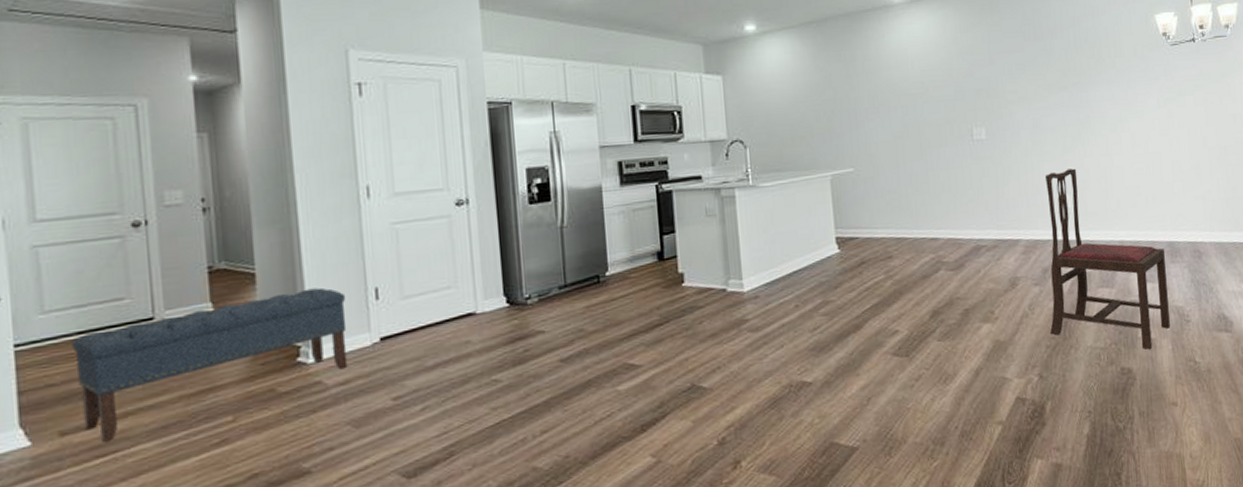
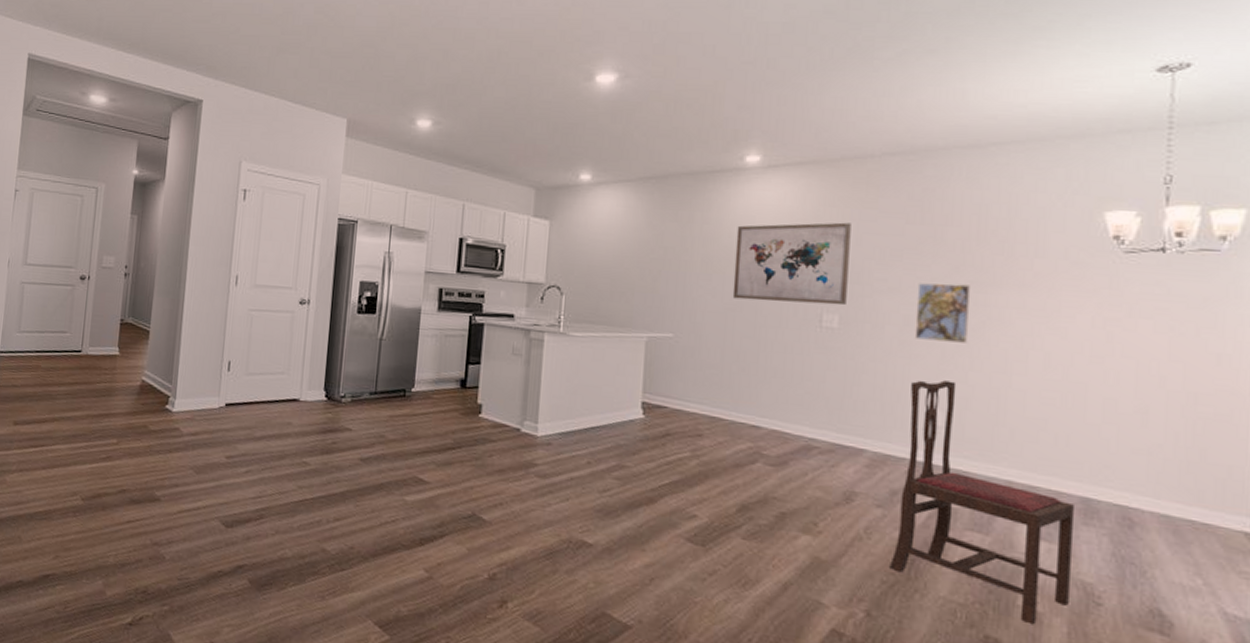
bench: present [71,287,348,442] -> none [28,351,207,437]
wall art: none [893,45,989,127] -> present [732,222,851,306]
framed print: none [1039,86,1080,138] -> present [914,283,971,343]

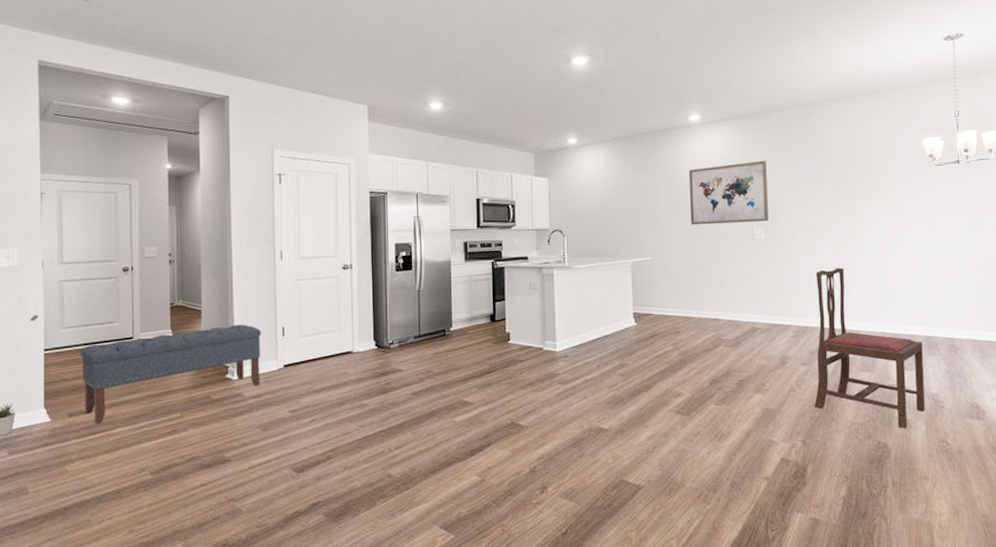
bench: none [28,351,207,437] -> present [80,324,262,424]
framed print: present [914,283,971,343] -> none [813,198,849,241]

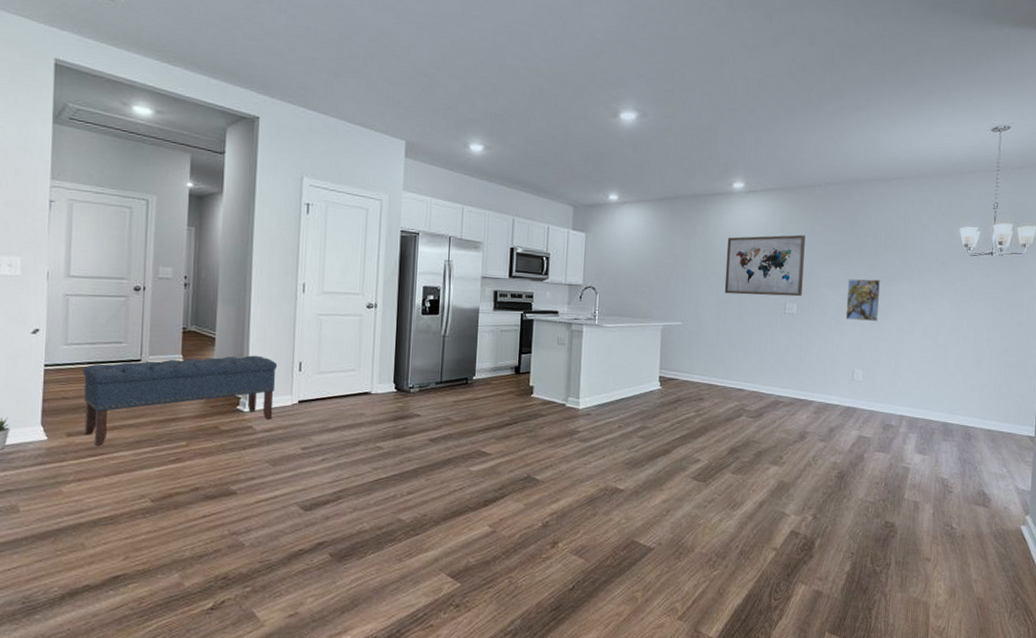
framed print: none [813,198,849,241] -> present [845,279,881,321]
dining chair: present [814,268,925,429] -> none [828,348,938,511]

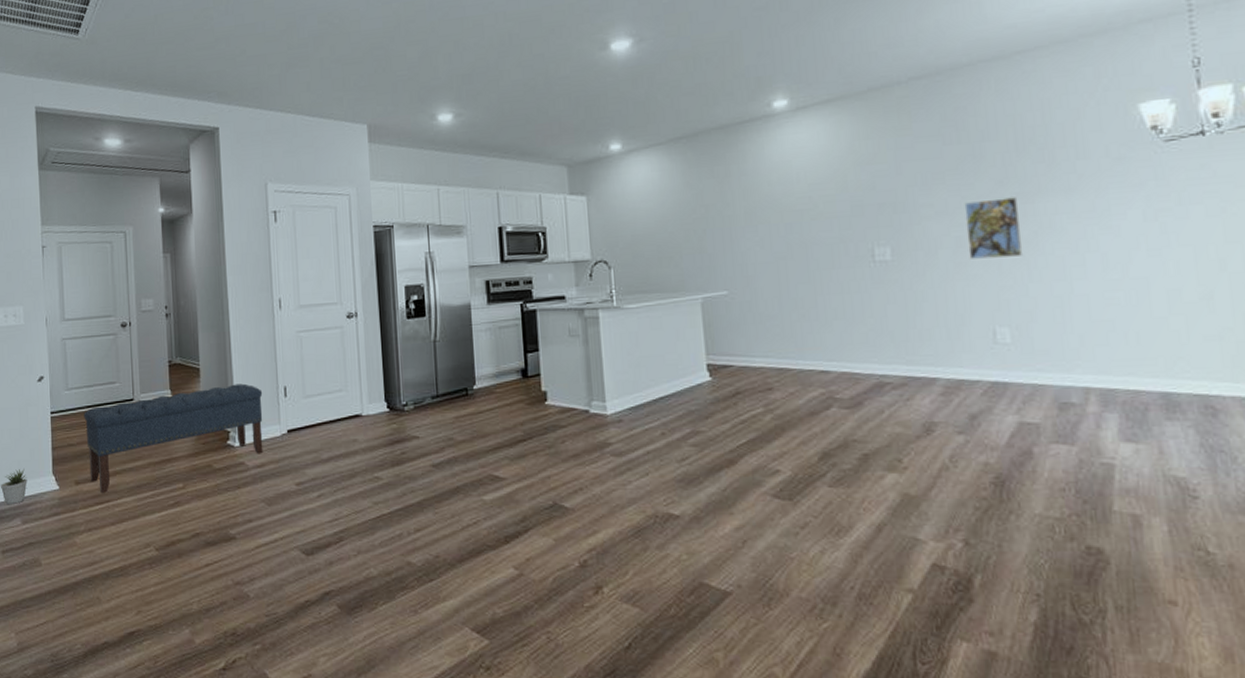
wall art: present [724,235,806,297] -> none [775,153,896,246]

